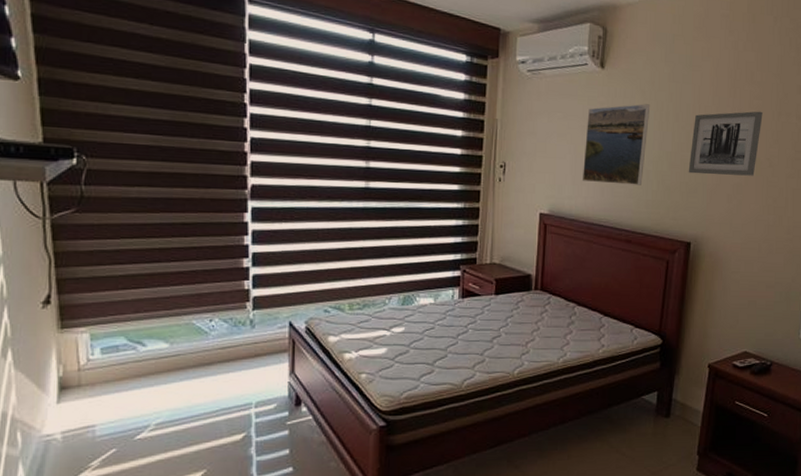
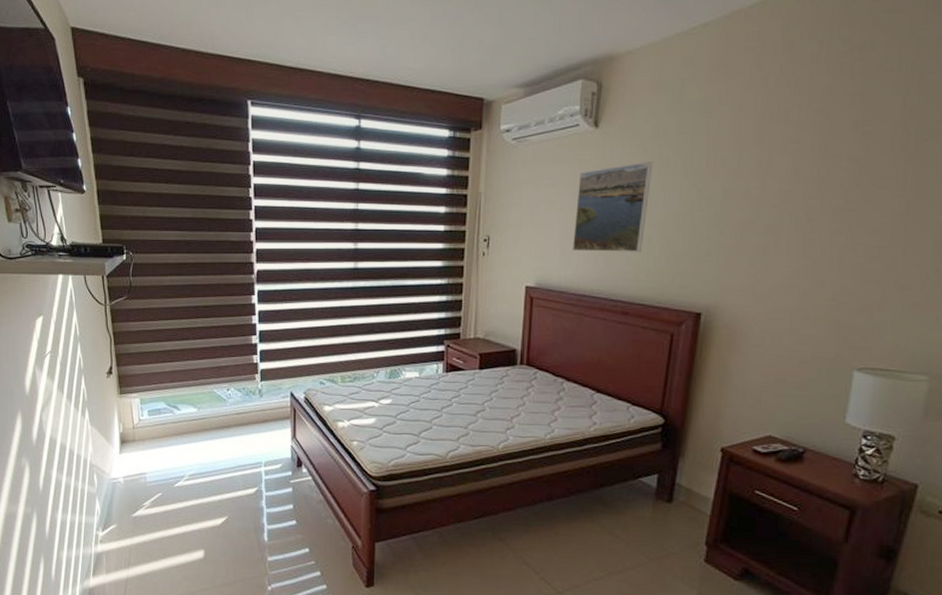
wall art: present [688,111,763,176] -> none [699,157,800,236]

